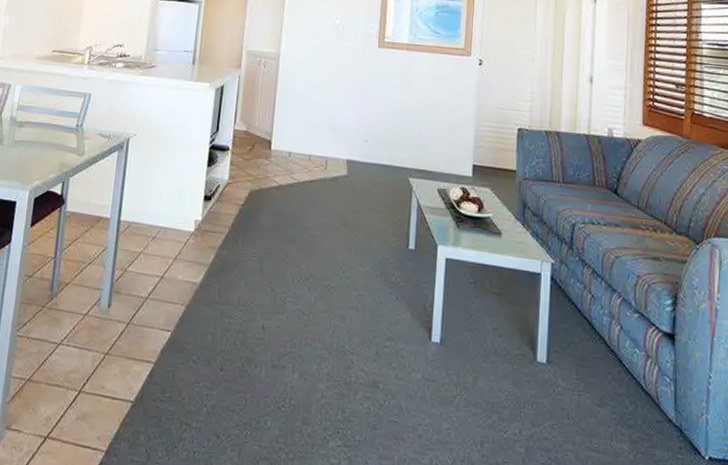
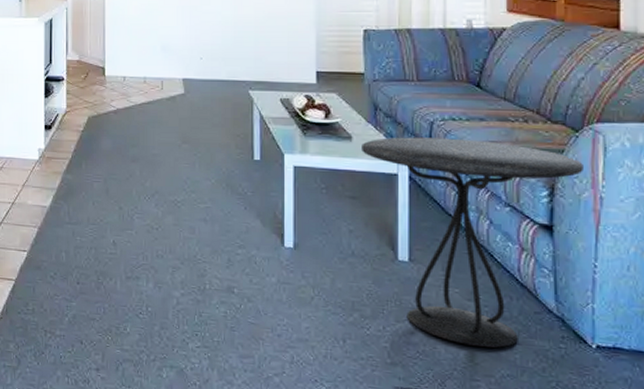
side table: none [509,236,702,457] -> present [362,137,583,348]

